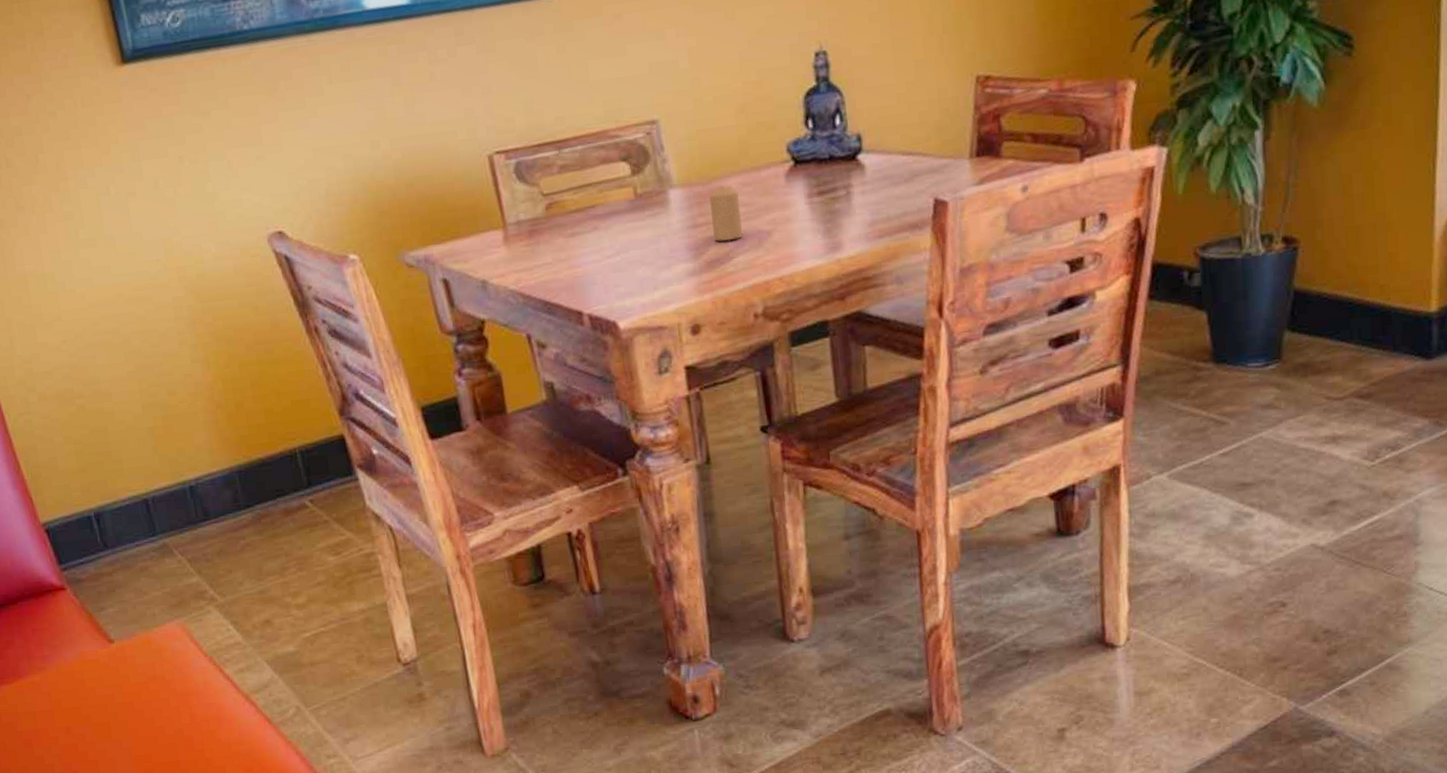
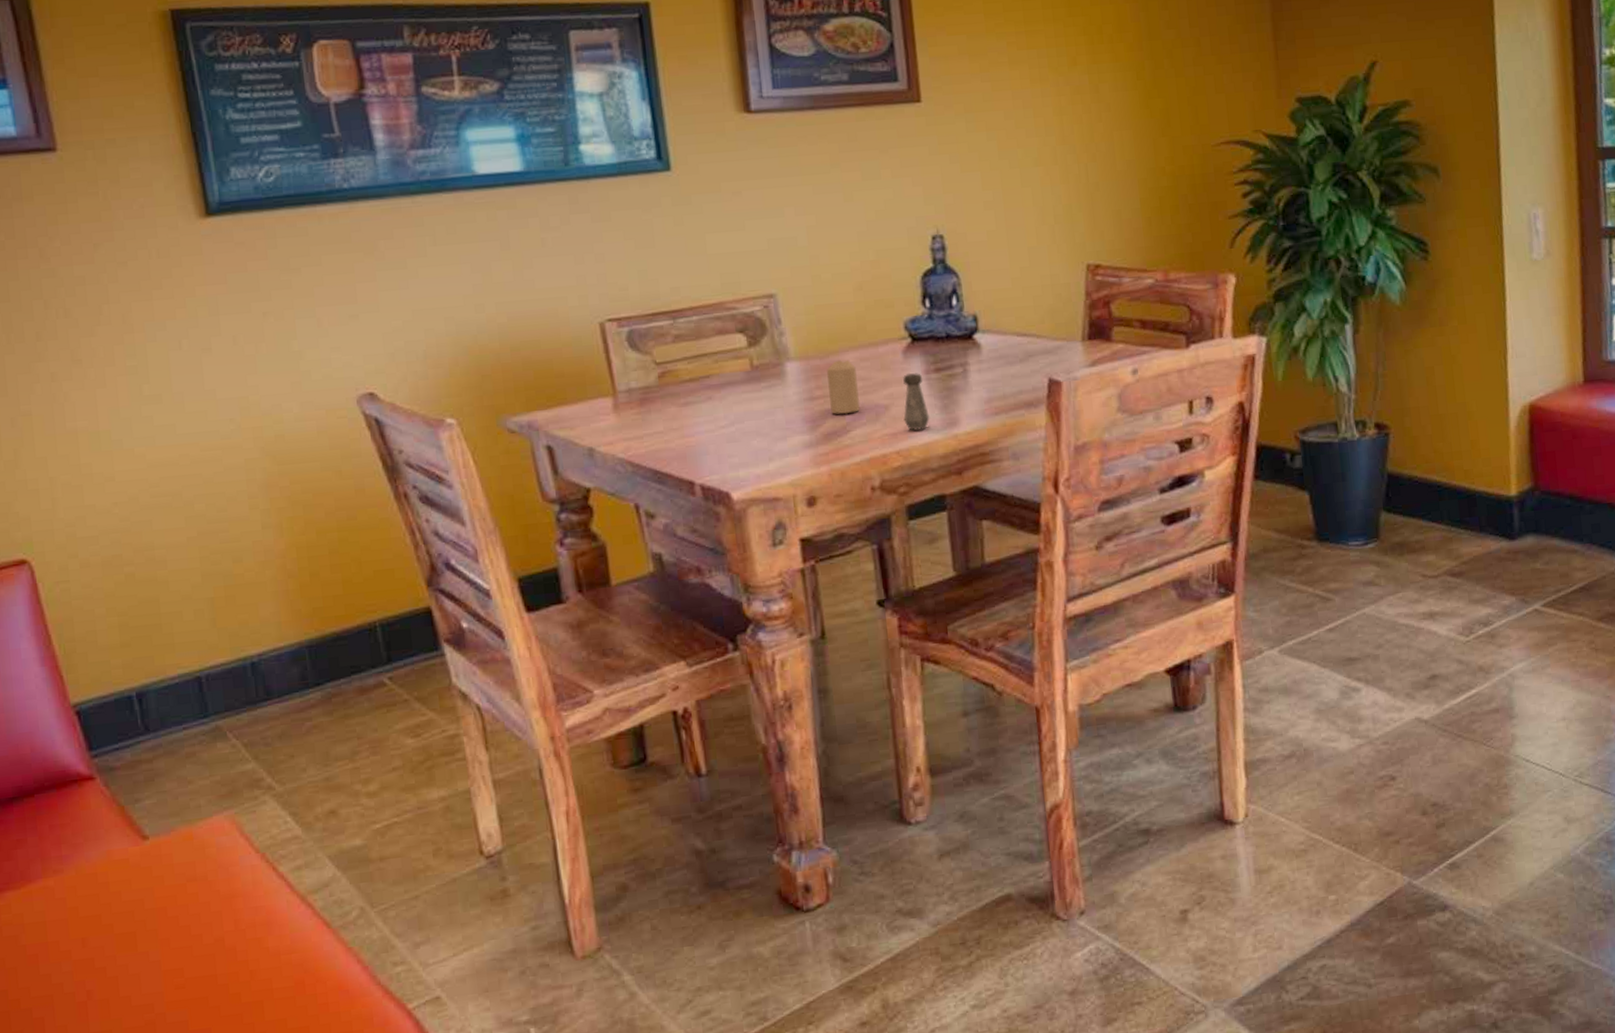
salt shaker: none [785,196,813,257] -> present [903,372,930,431]

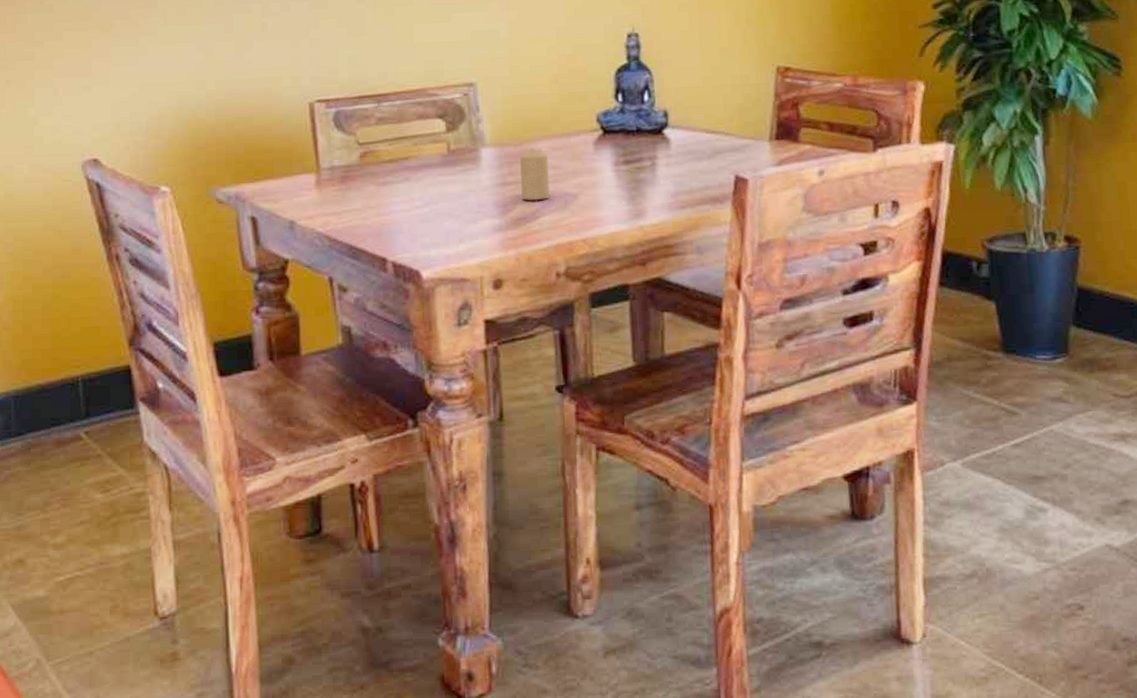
salt shaker: present [903,372,930,431] -> none [591,163,617,220]

